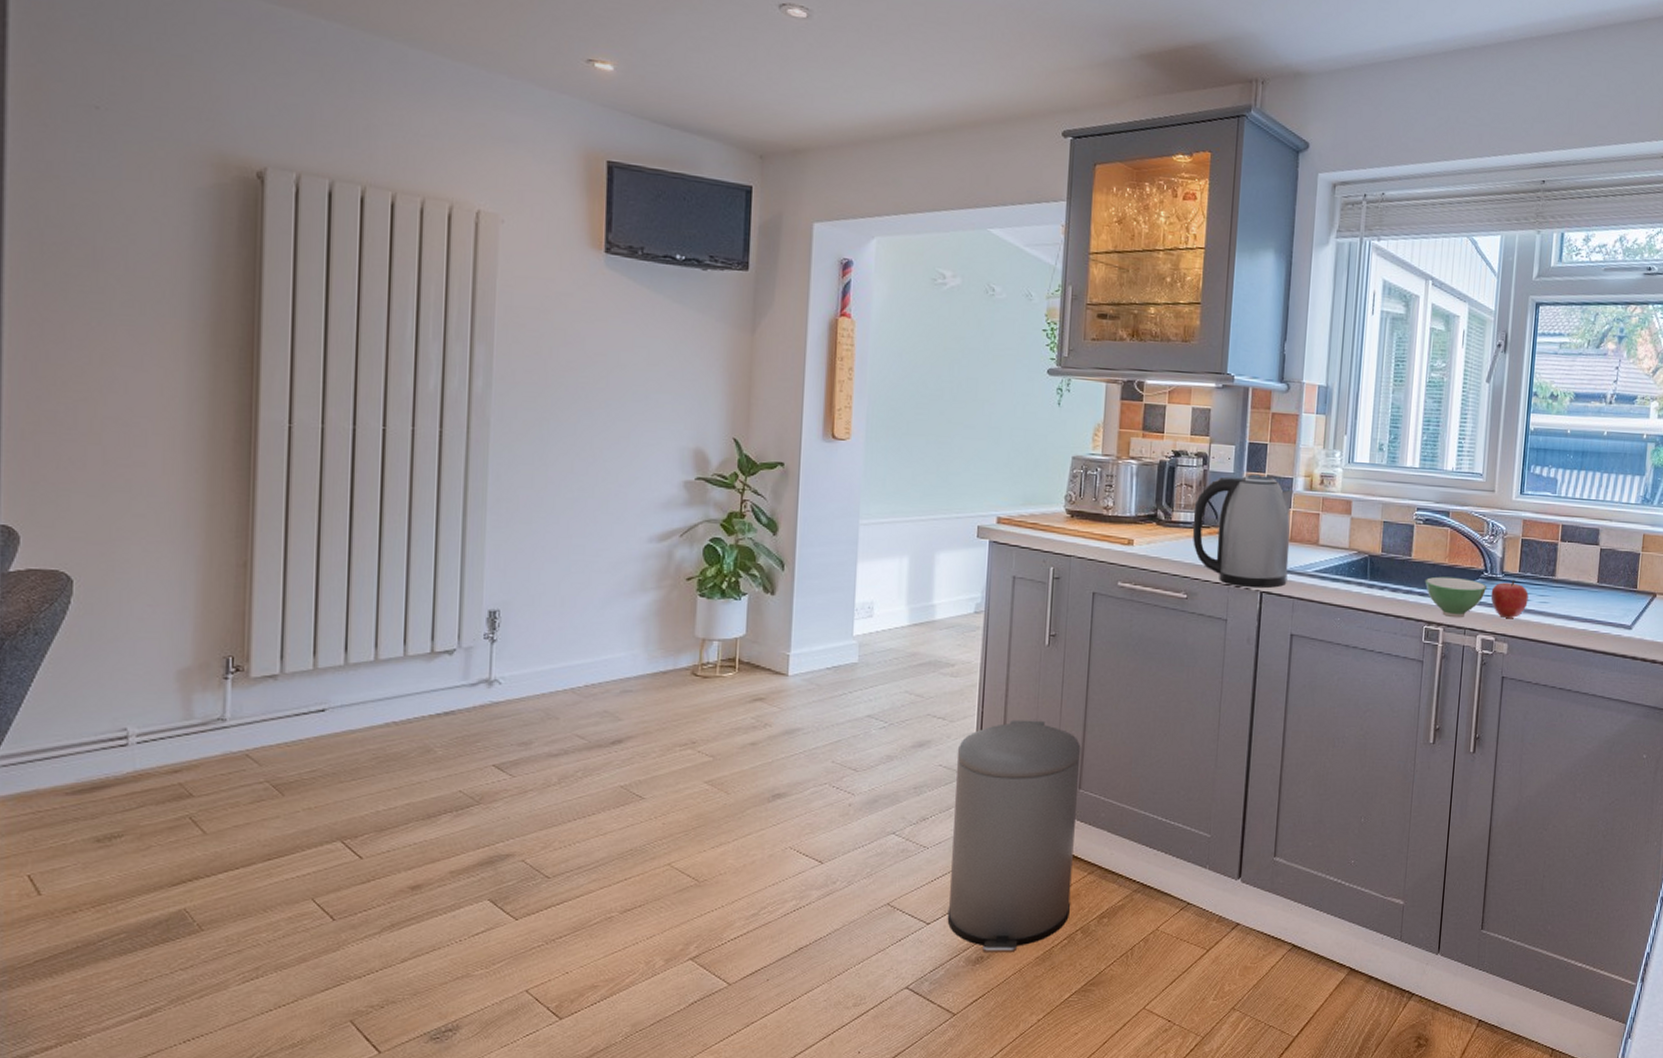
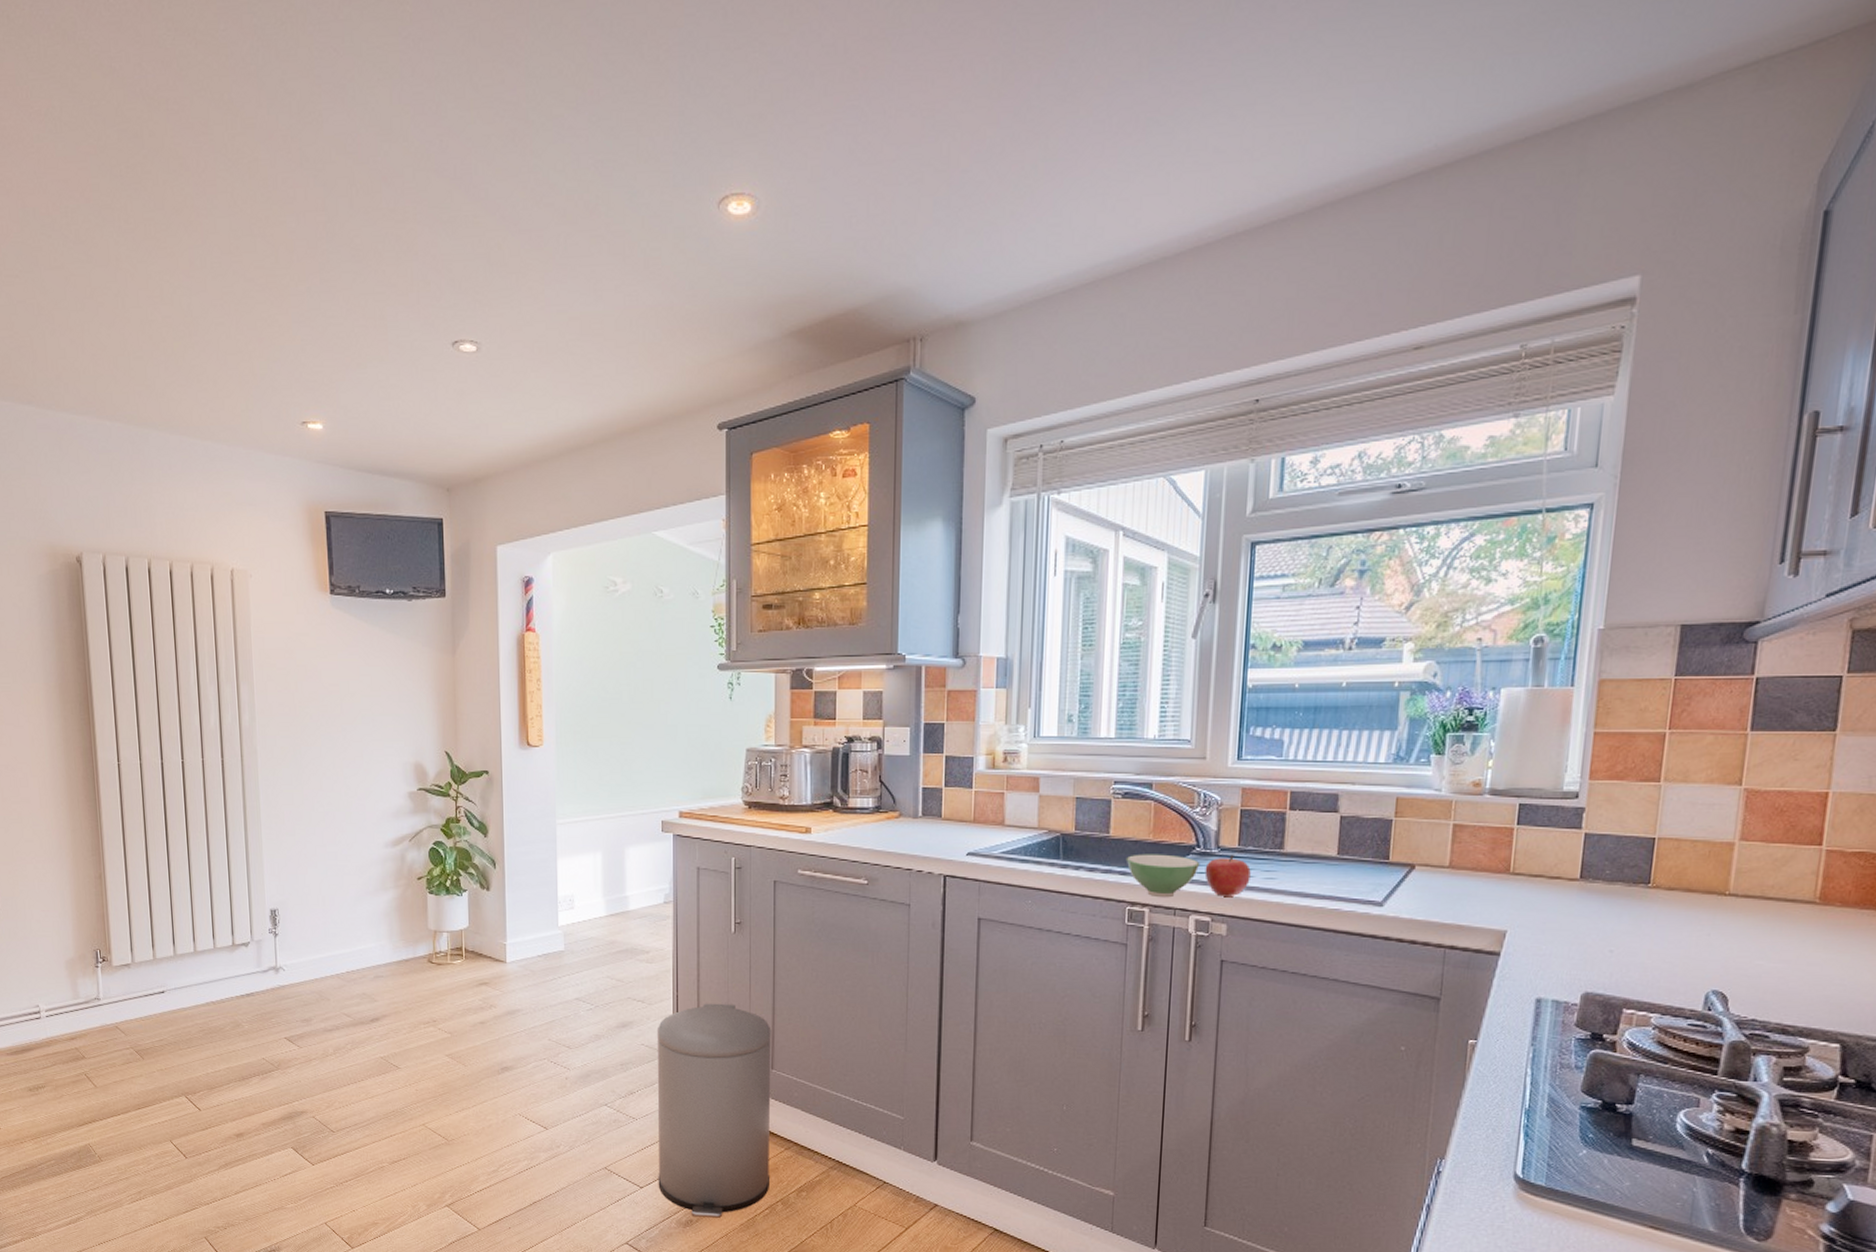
kettle: present [1192,474,1294,589] -> none [870,755,975,872]

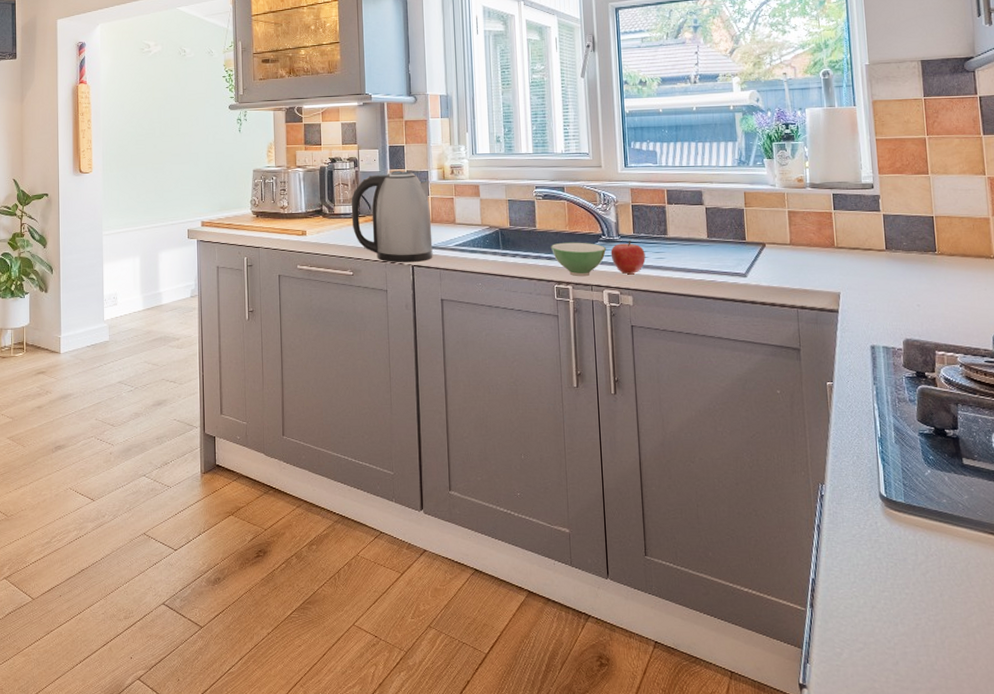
pedal bin: present [656,1003,772,1219] -> none [186,380,285,575]
kettle: none [870,755,975,872] -> present [351,170,433,263]

